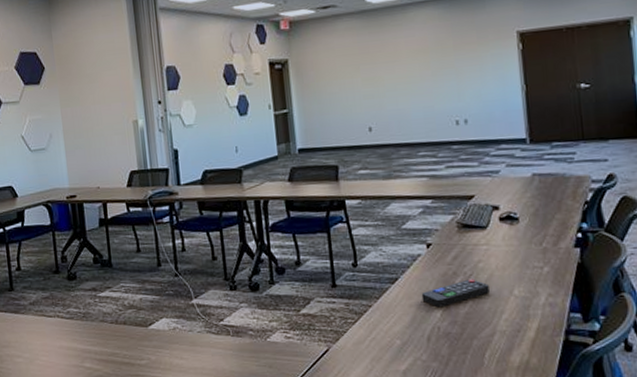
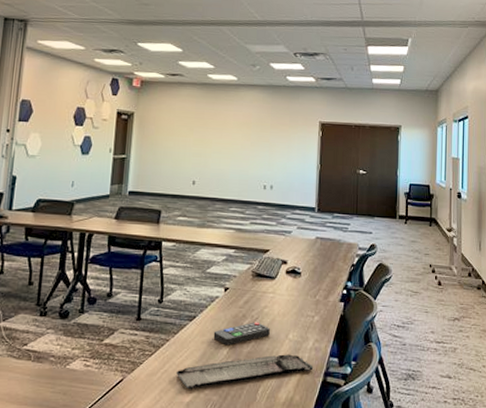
keyboard: none [385,312,551,357] -> present [176,354,314,390]

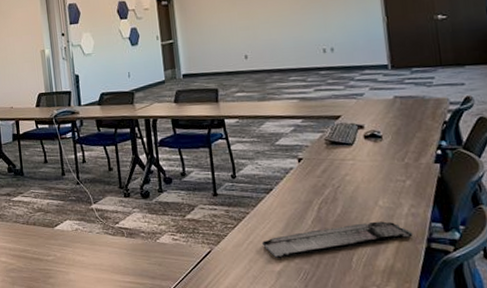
remote control: present [213,322,270,346] -> none [293,190,356,216]

